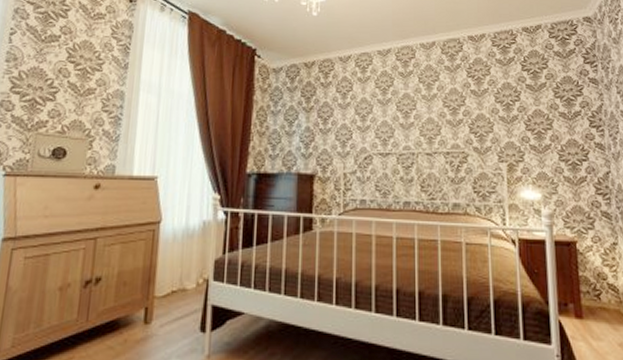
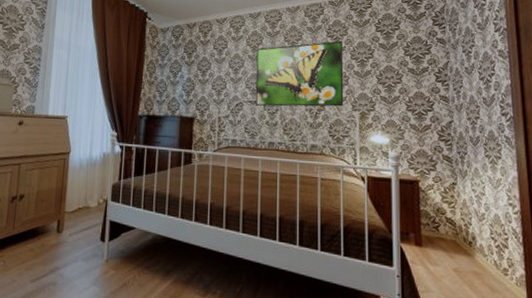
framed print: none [387,82,489,159] -> present [255,41,344,107]

